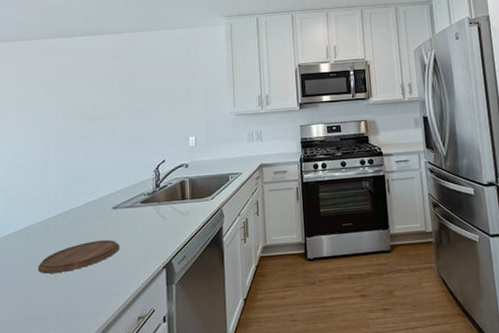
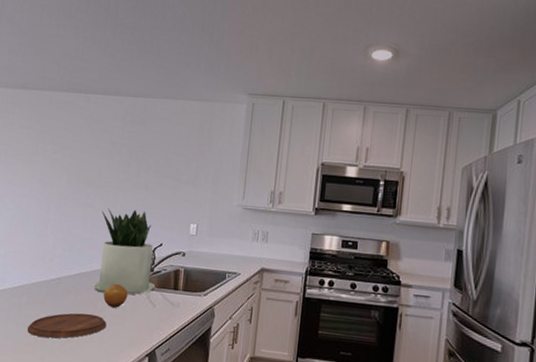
planter: none [101,133,163,218] -> present [93,208,155,295]
fruit: none [113,206,138,229] -> present [103,284,128,308]

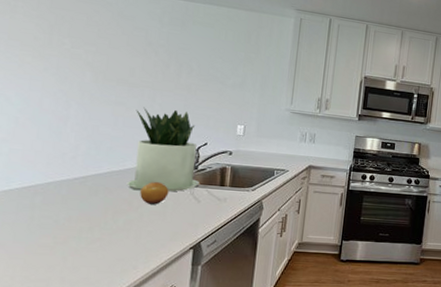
cutting board: present [28,313,107,339] -> none [44,211,145,238]

